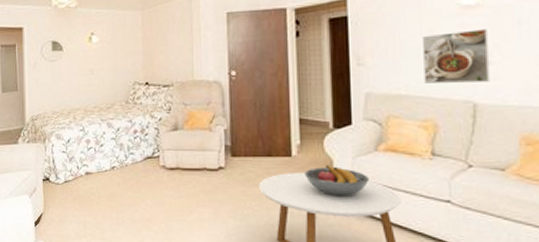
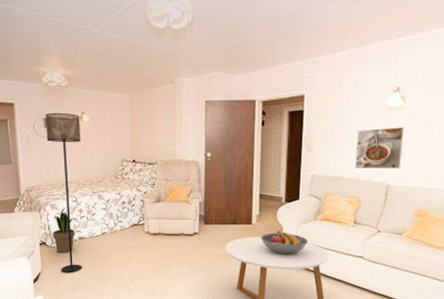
floor lamp: none [53,34,90,214] -> present [45,112,82,272]
potted plant: none [57,142,83,190] -> present [52,211,76,253]

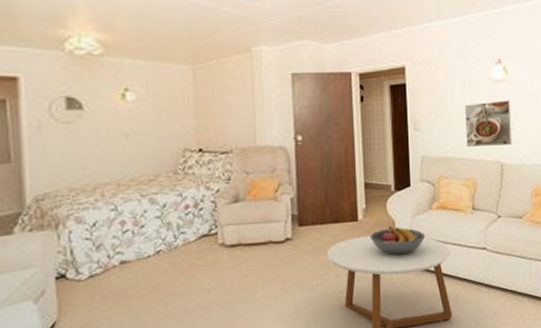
floor lamp: present [45,112,82,272] -> none [68,89,125,317]
potted plant: present [52,211,76,253] -> none [77,226,116,288]

